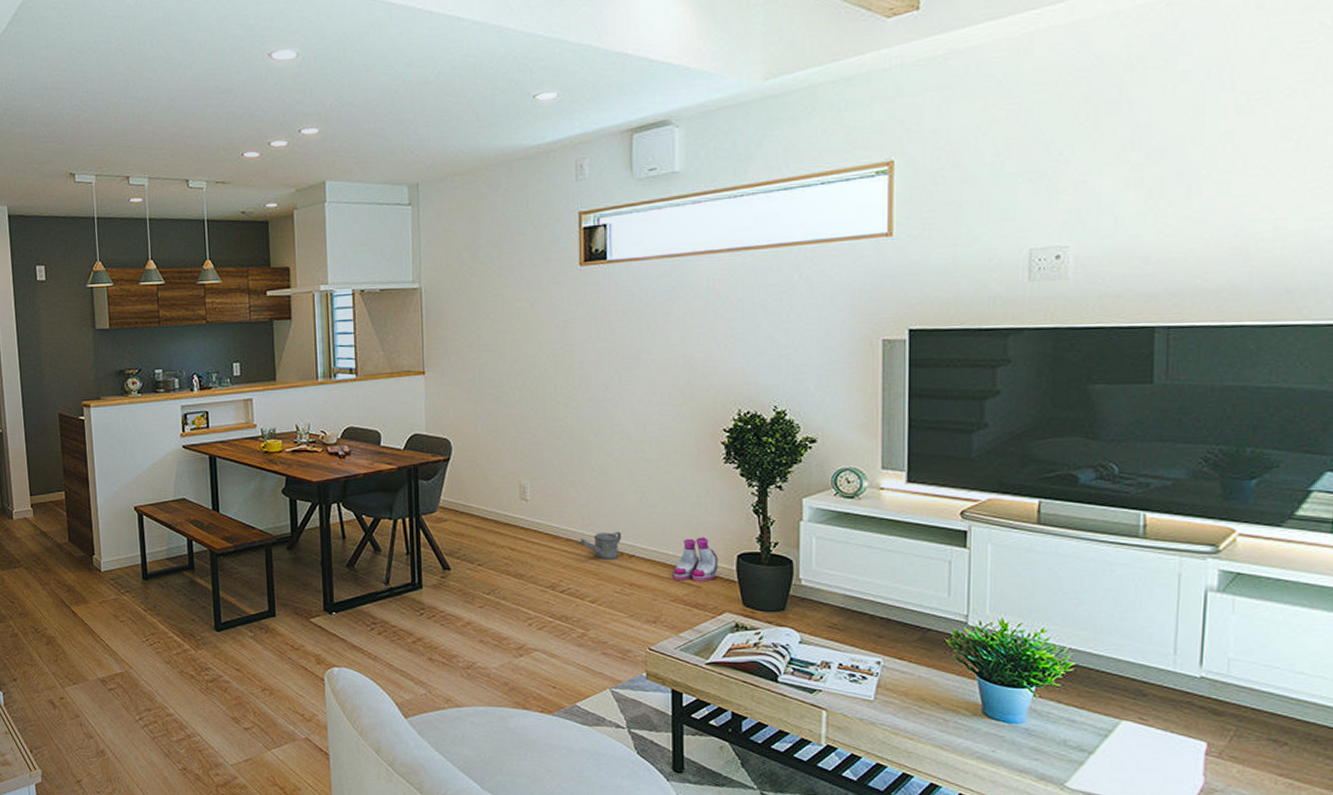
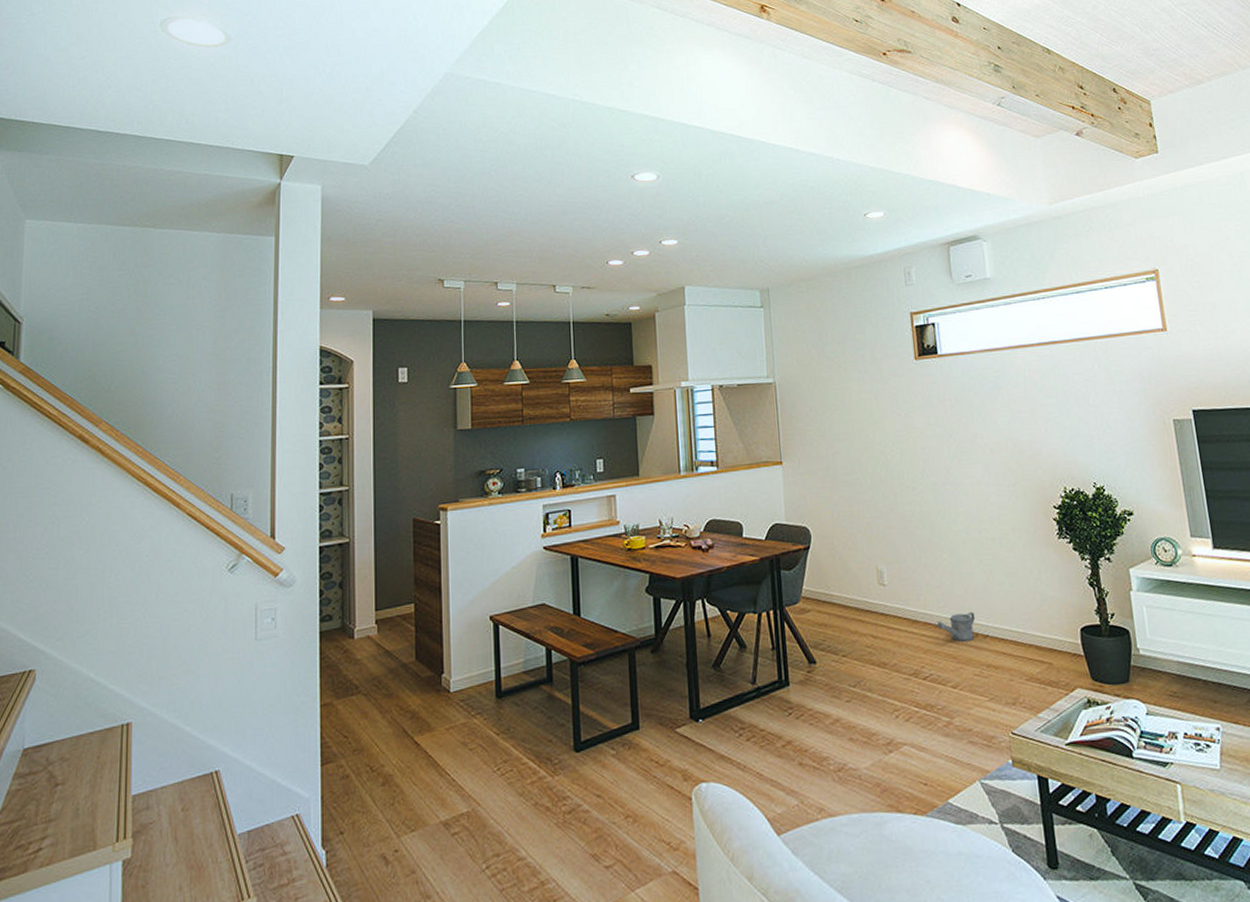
boots: present [672,537,718,582] -> none [1024,612,1065,659]

